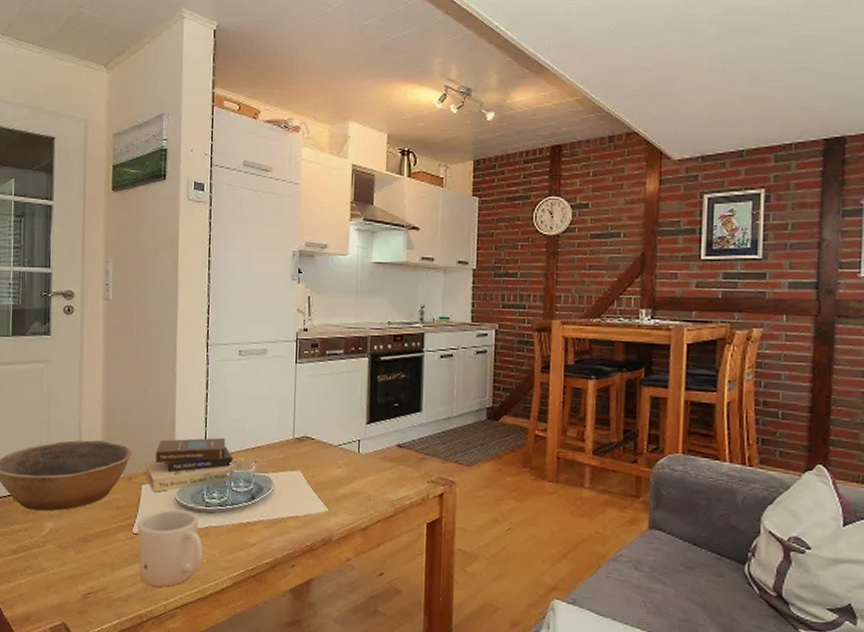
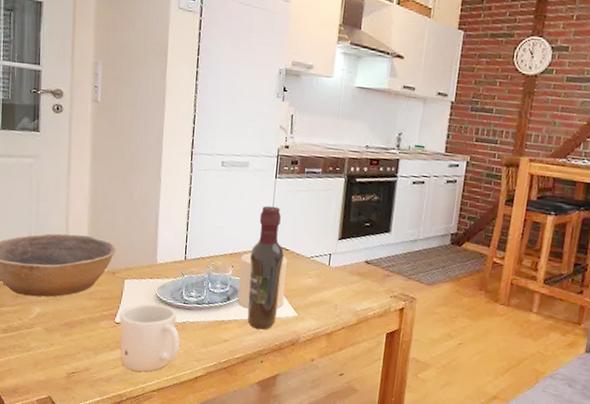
books: present [144,437,237,493] -> none [127,239,214,288]
candle: none [262,444,315,507] -> present [237,252,288,309]
wine bottle: none [273,393,309,529] -> present [247,205,284,330]

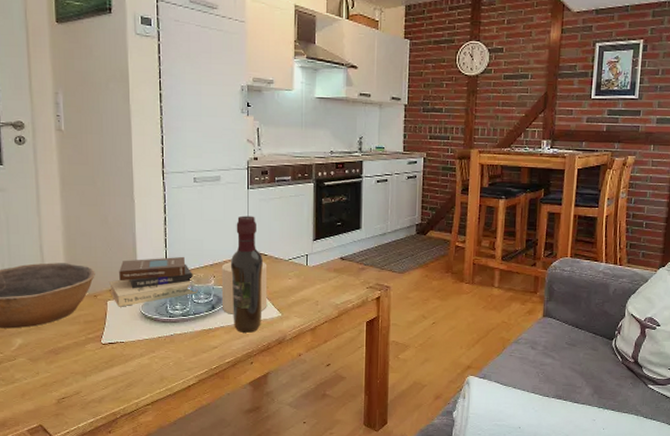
mug: present [119,303,180,372] -> none [106,321,170,388]
books: none [127,239,214,288] -> present [108,256,198,307]

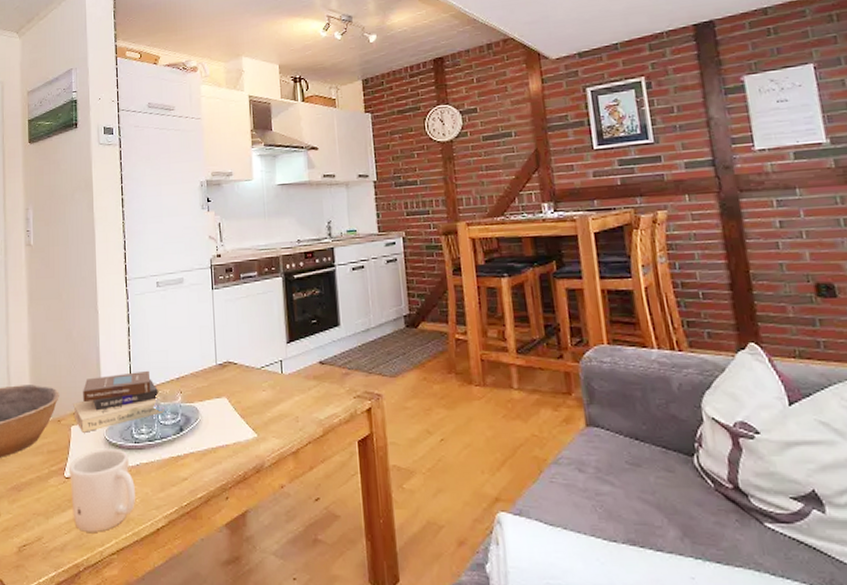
mug: none [106,321,170,388] -> present [69,448,136,532]
candle: present [221,261,268,314] -> none [188,372,241,437]
wine bottle: present [230,215,263,333] -> none [197,319,235,459]

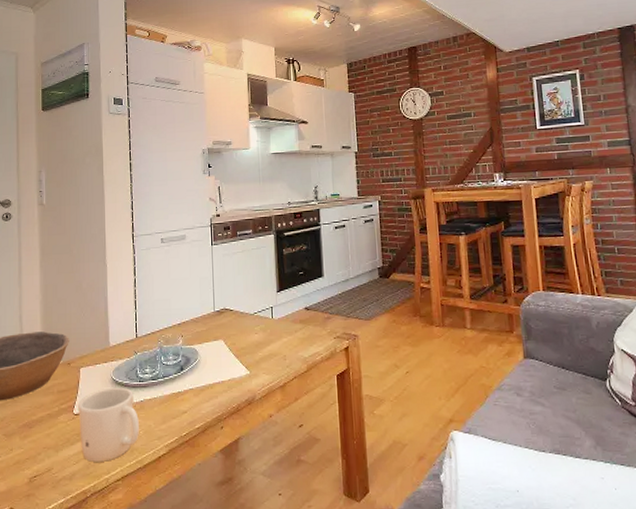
books: present [72,370,164,433] -> none [81,317,166,374]

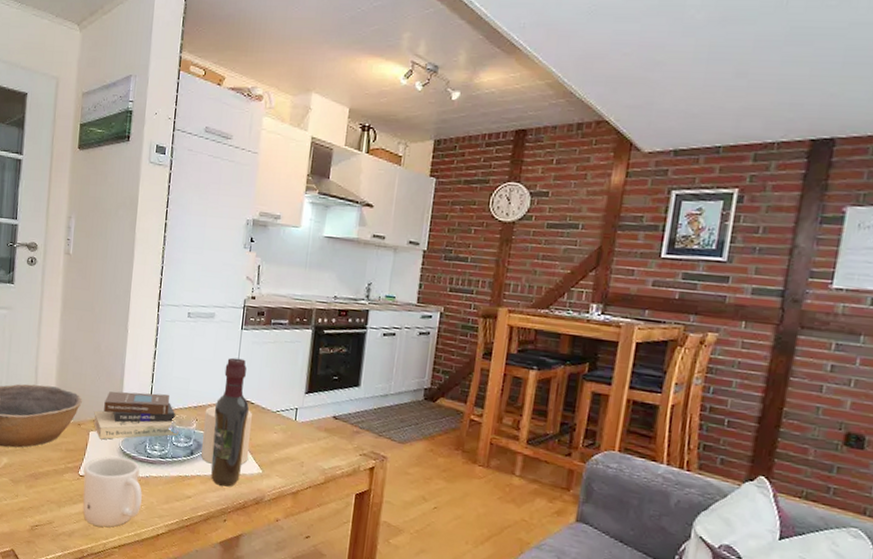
books: none [81,317,166,374] -> present [93,391,178,440]
candle: none [189,317,235,375] -> present [200,405,253,465]
wine bottle: none [197,271,230,394] -> present [210,357,249,487]

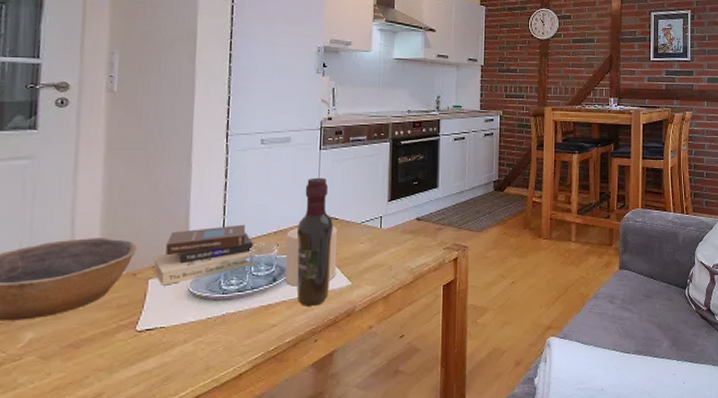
mug: present [82,456,143,527] -> none [142,300,220,383]

